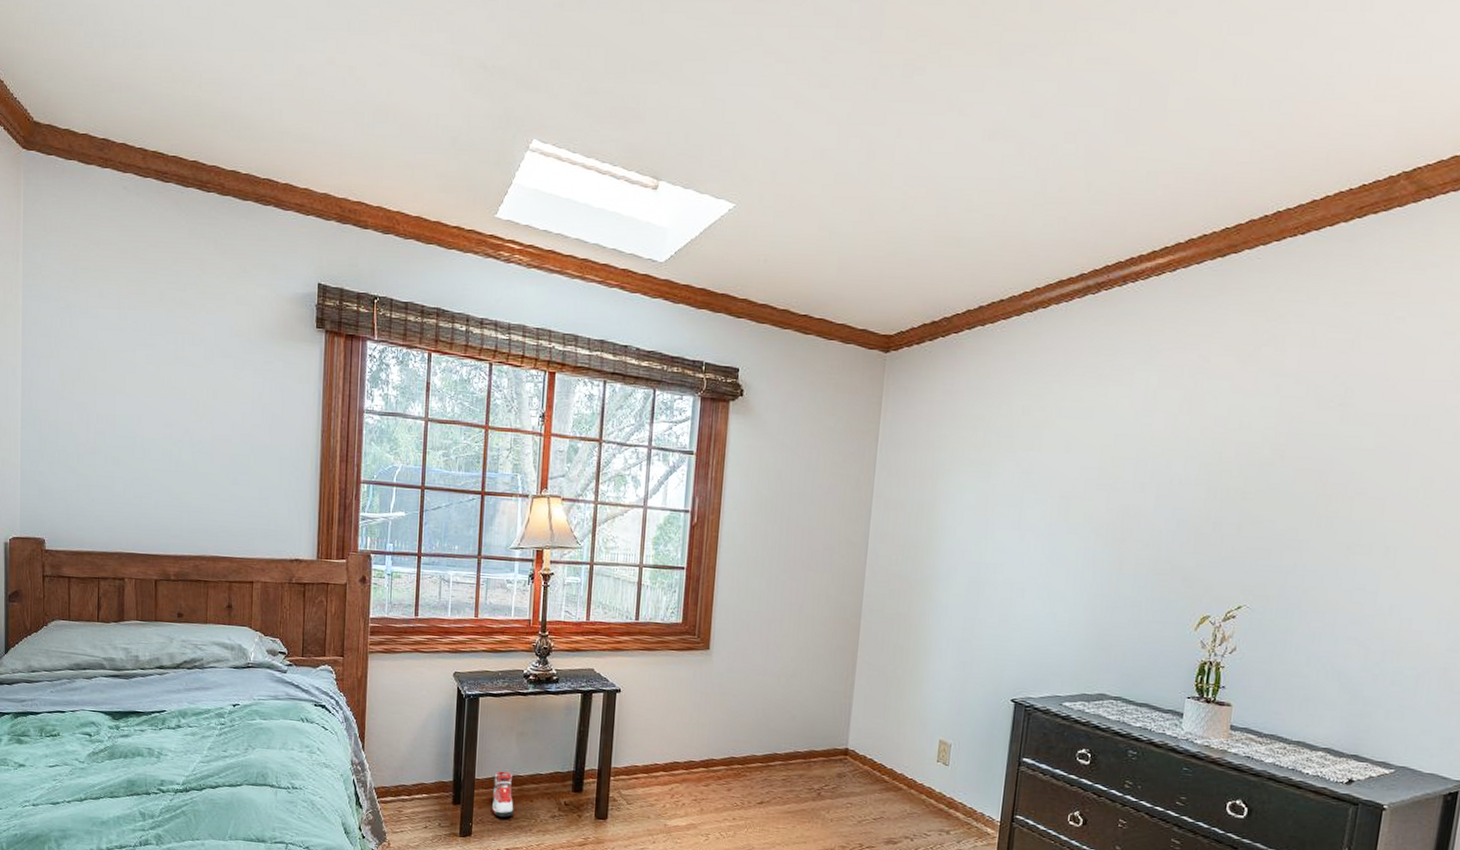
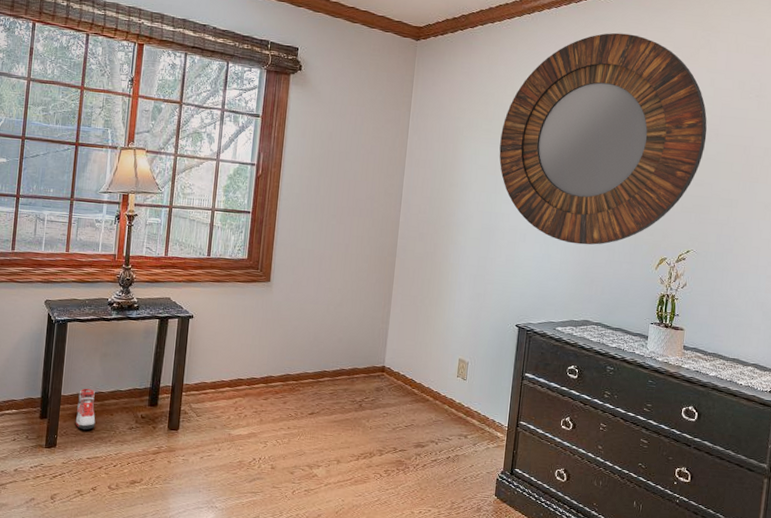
home mirror: none [990,330,1270,601] -> present [499,32,707,245]

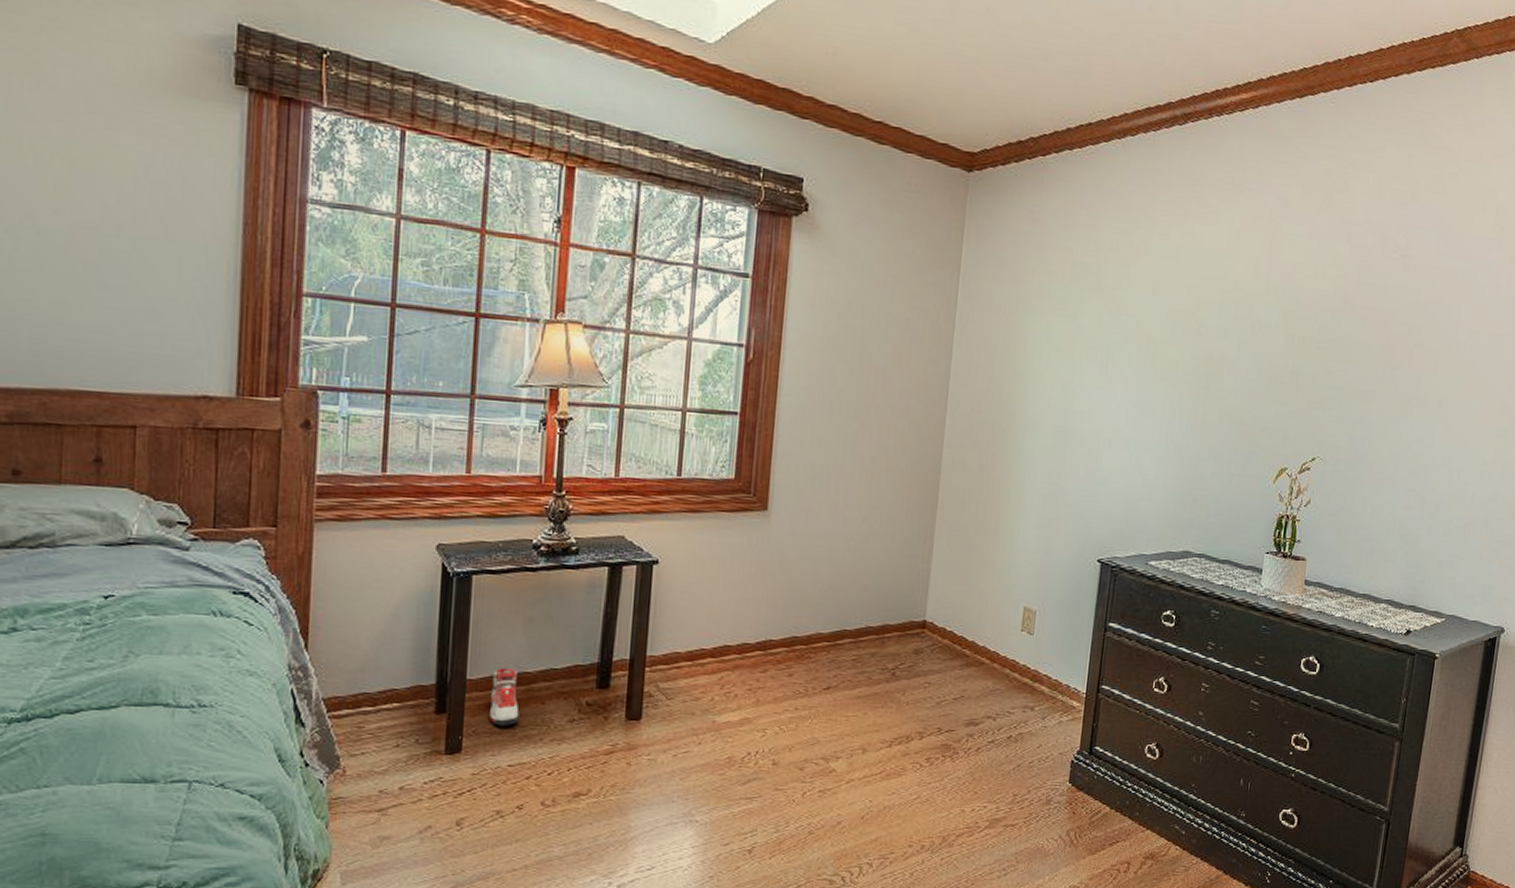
home mirror: present [499,32,707,245] -> none [1078,167,1341,453]

